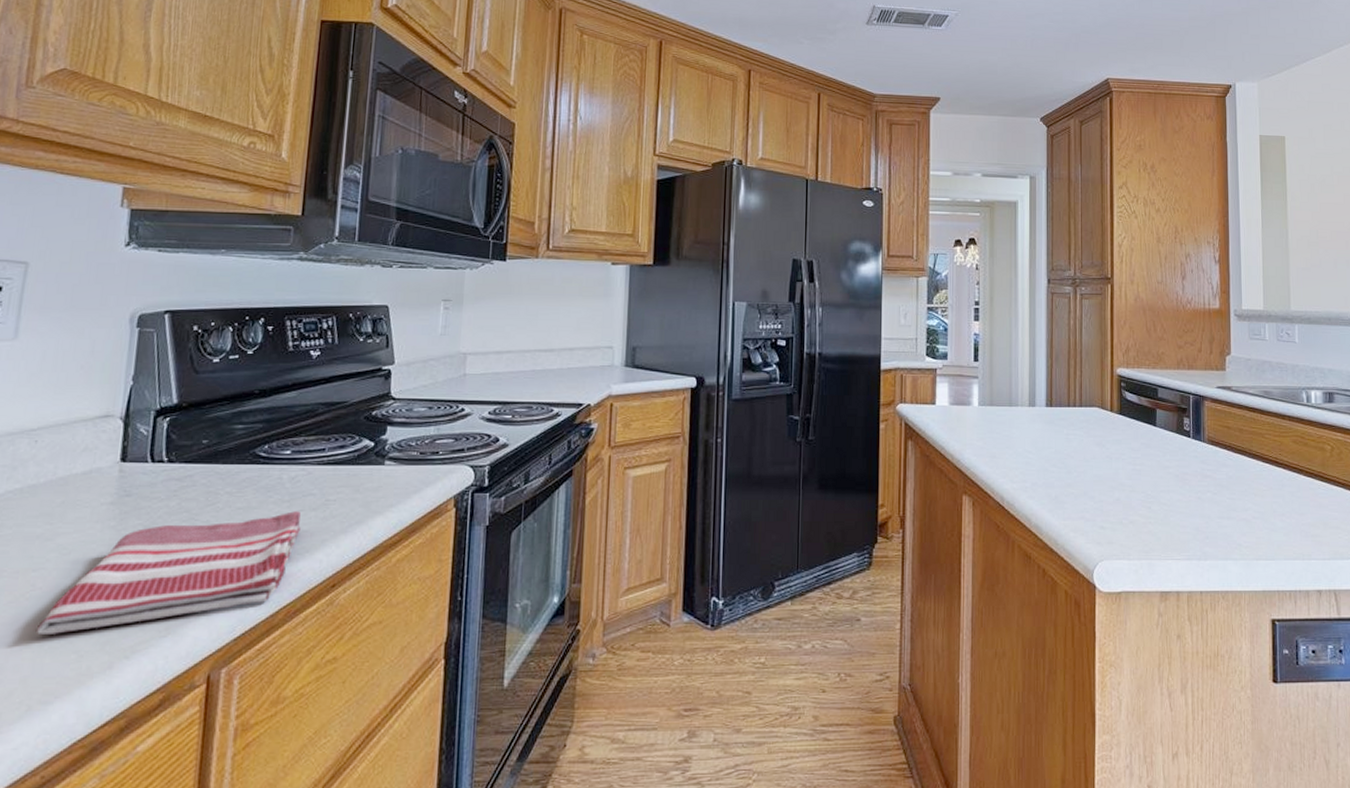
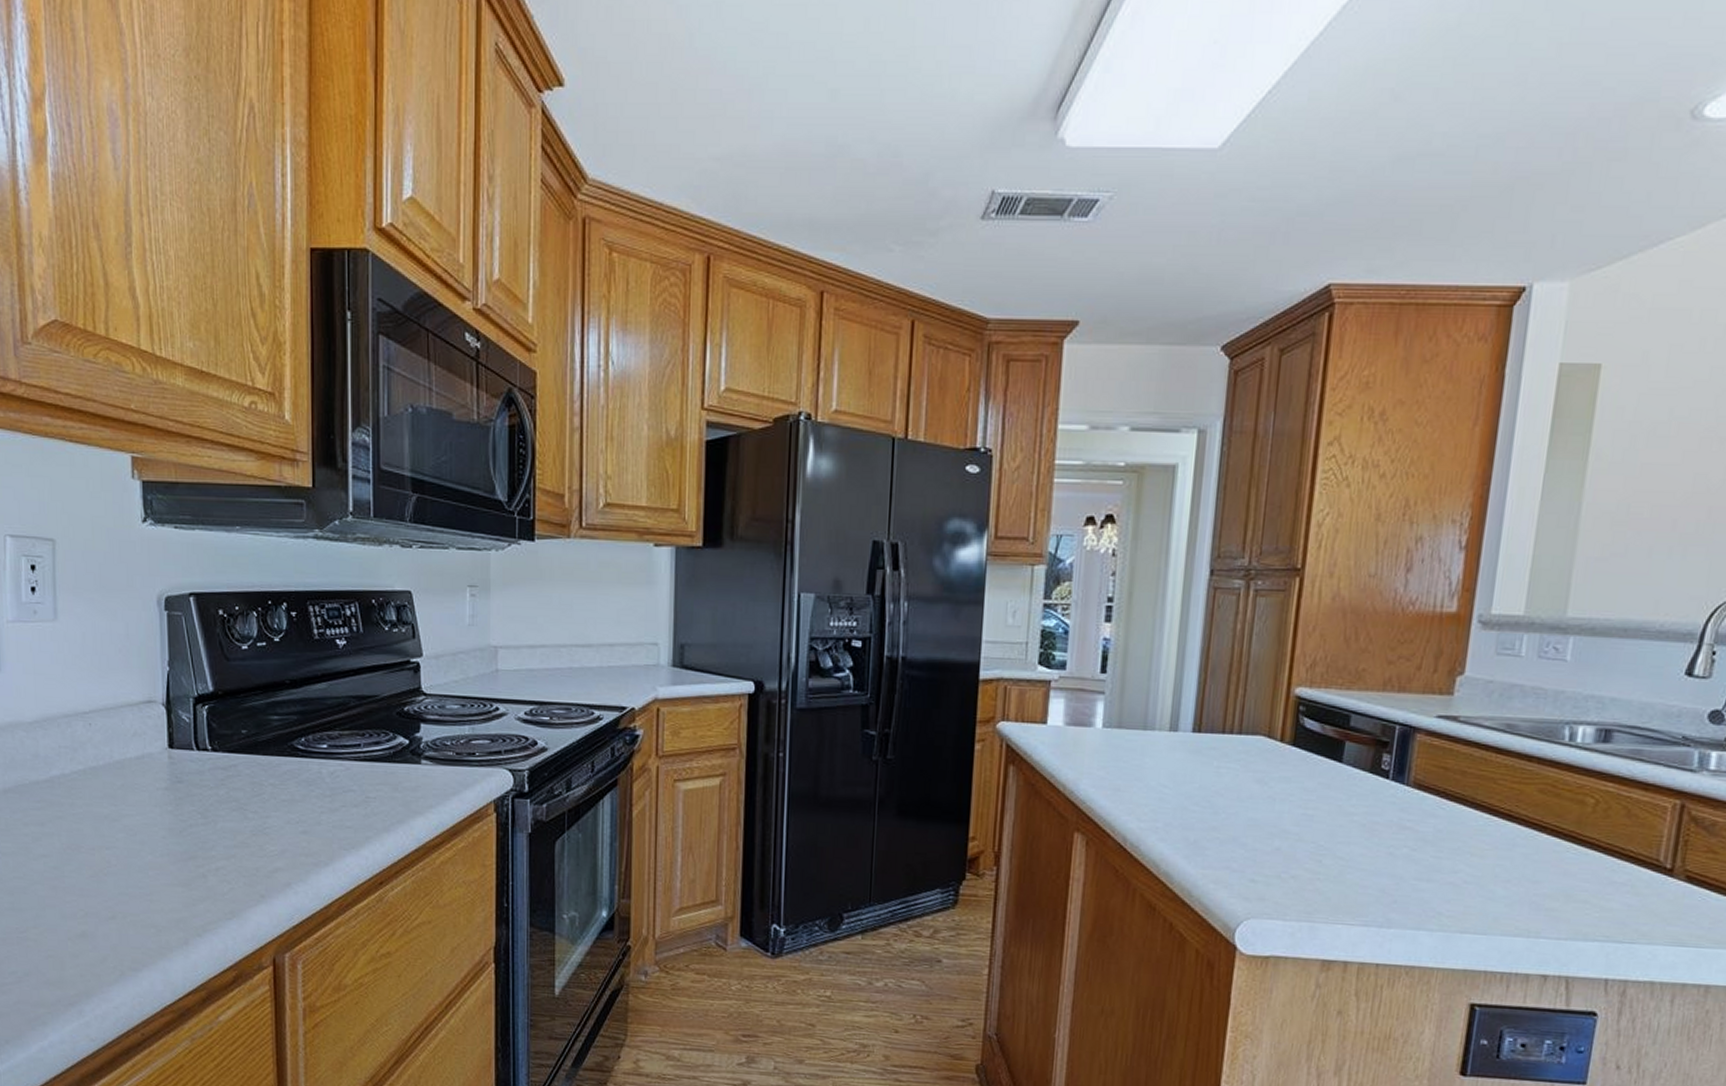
dish towel: present [36,511,301,634] -> none [117,806,344,909]

